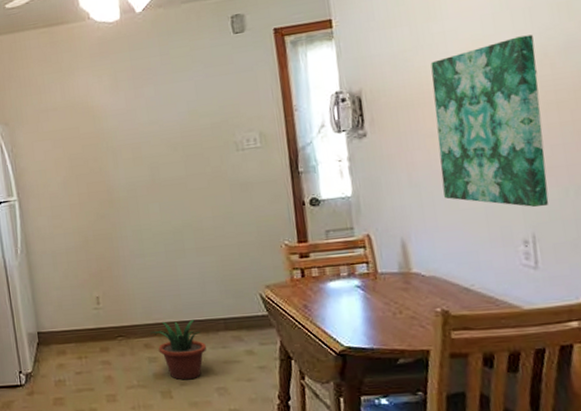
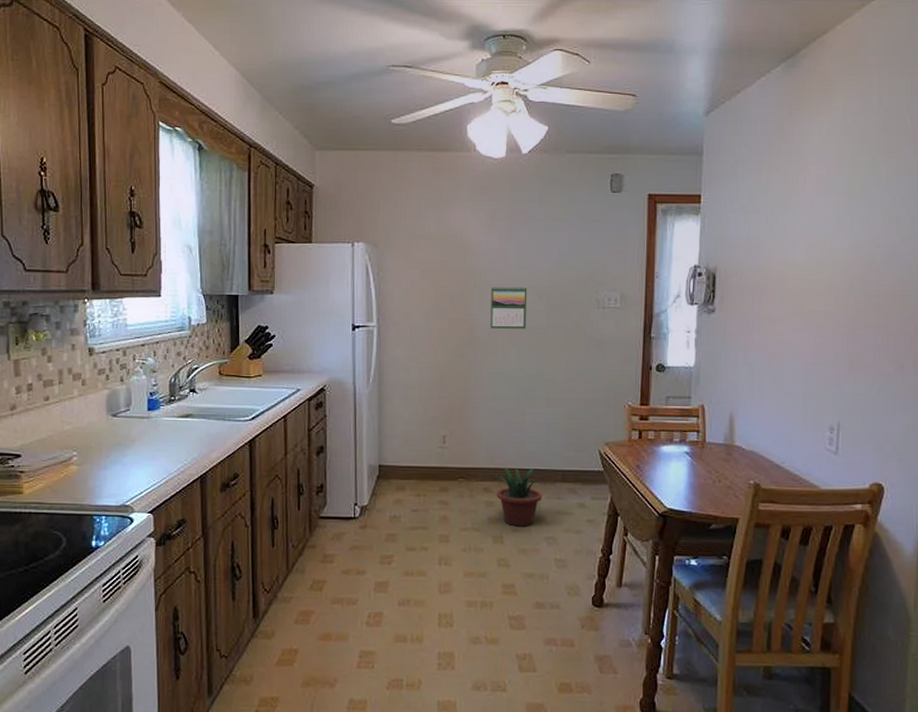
calendar: none [123,140,165,187] -> present [490,286,528,329]
wall art: present [430,34,549,207] -> none [772,241,865,398]

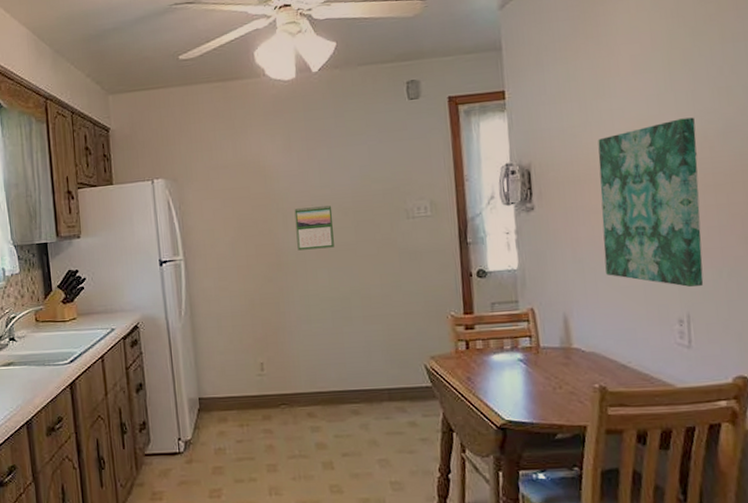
potted plant: present [491,467,542,527] -> none [313,389,369,451]
wall art: none [772,241,865,398] -> present [598,117,704,287]

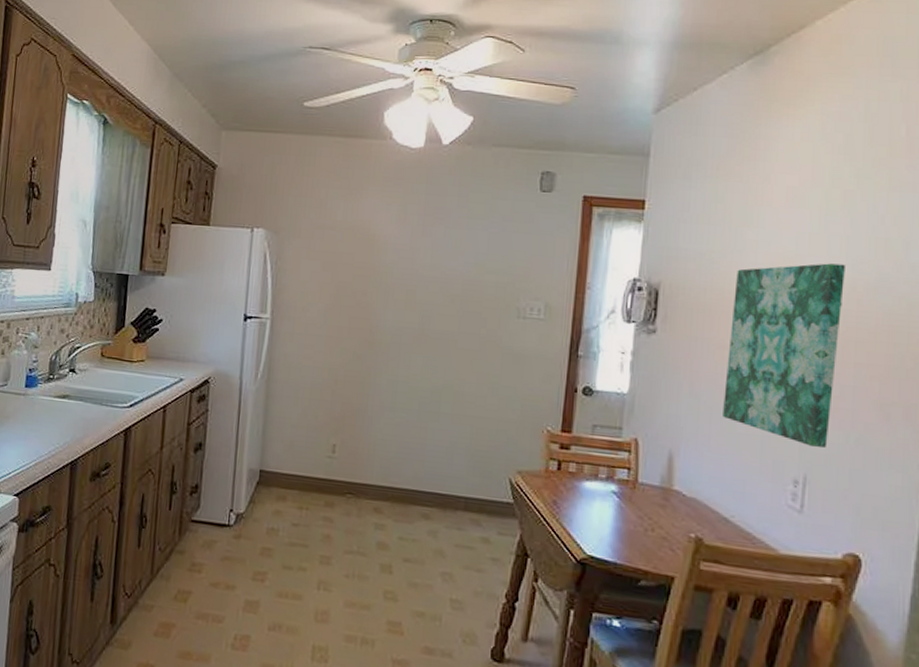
calendar: present [294,204,334,251] -> none [394,285,439,335]

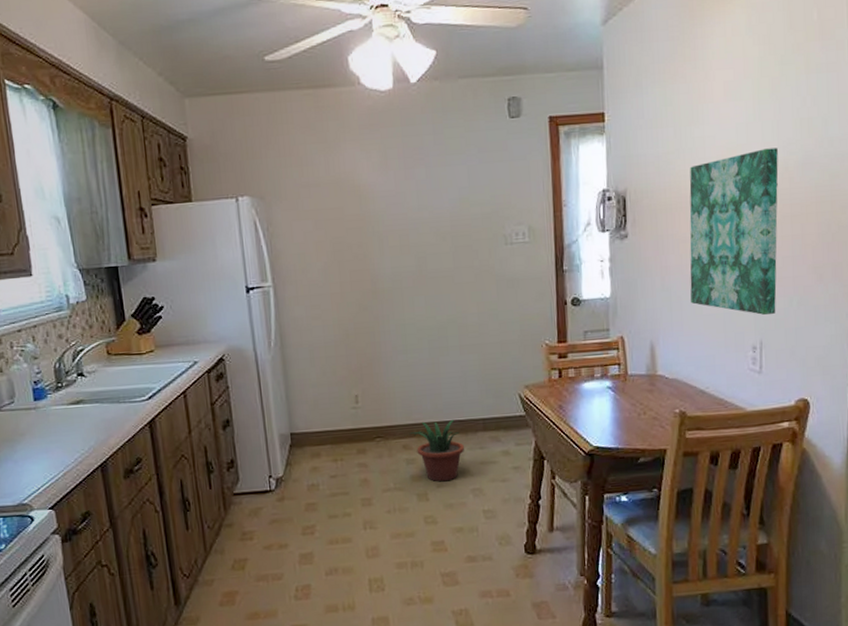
potted plant: none [383,486,440,558] -> present [409,420,464,482]

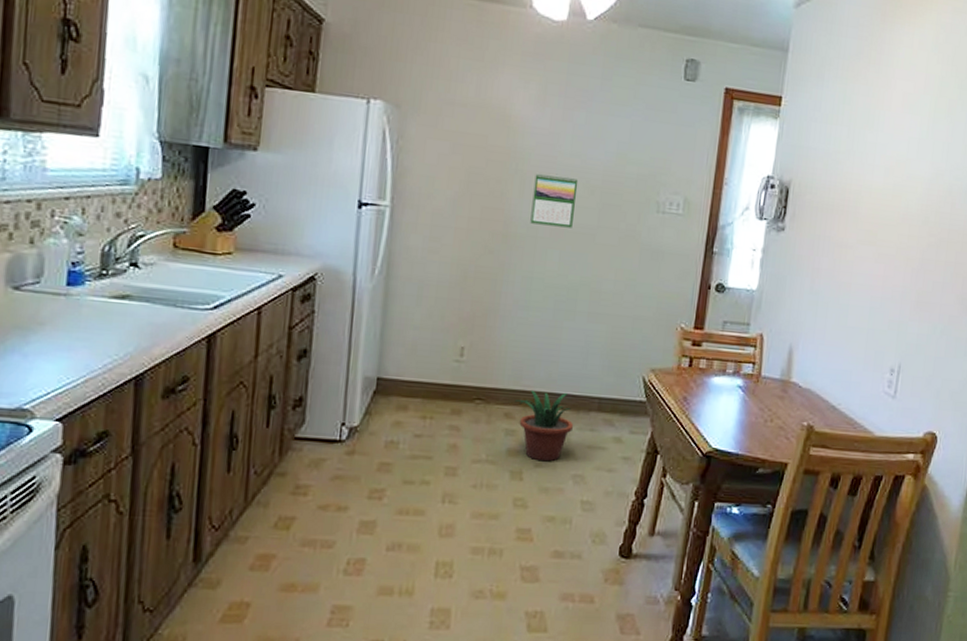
calendar: none [390,228,432,277] -> present [530,173,579,228]
wall art: present [689,148,778,315] -> none [837,168,945,338]

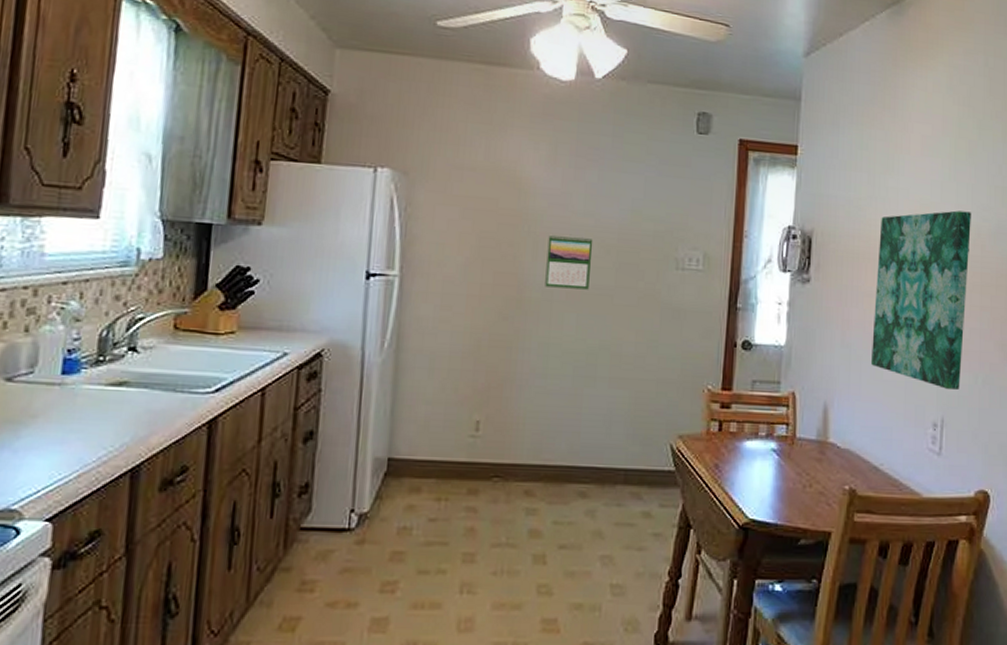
potted plant: present [514,389,573,462] -> none [534,463,598,542]
wall art: none [837,168,945,338] -> present [871,210,971,389]

